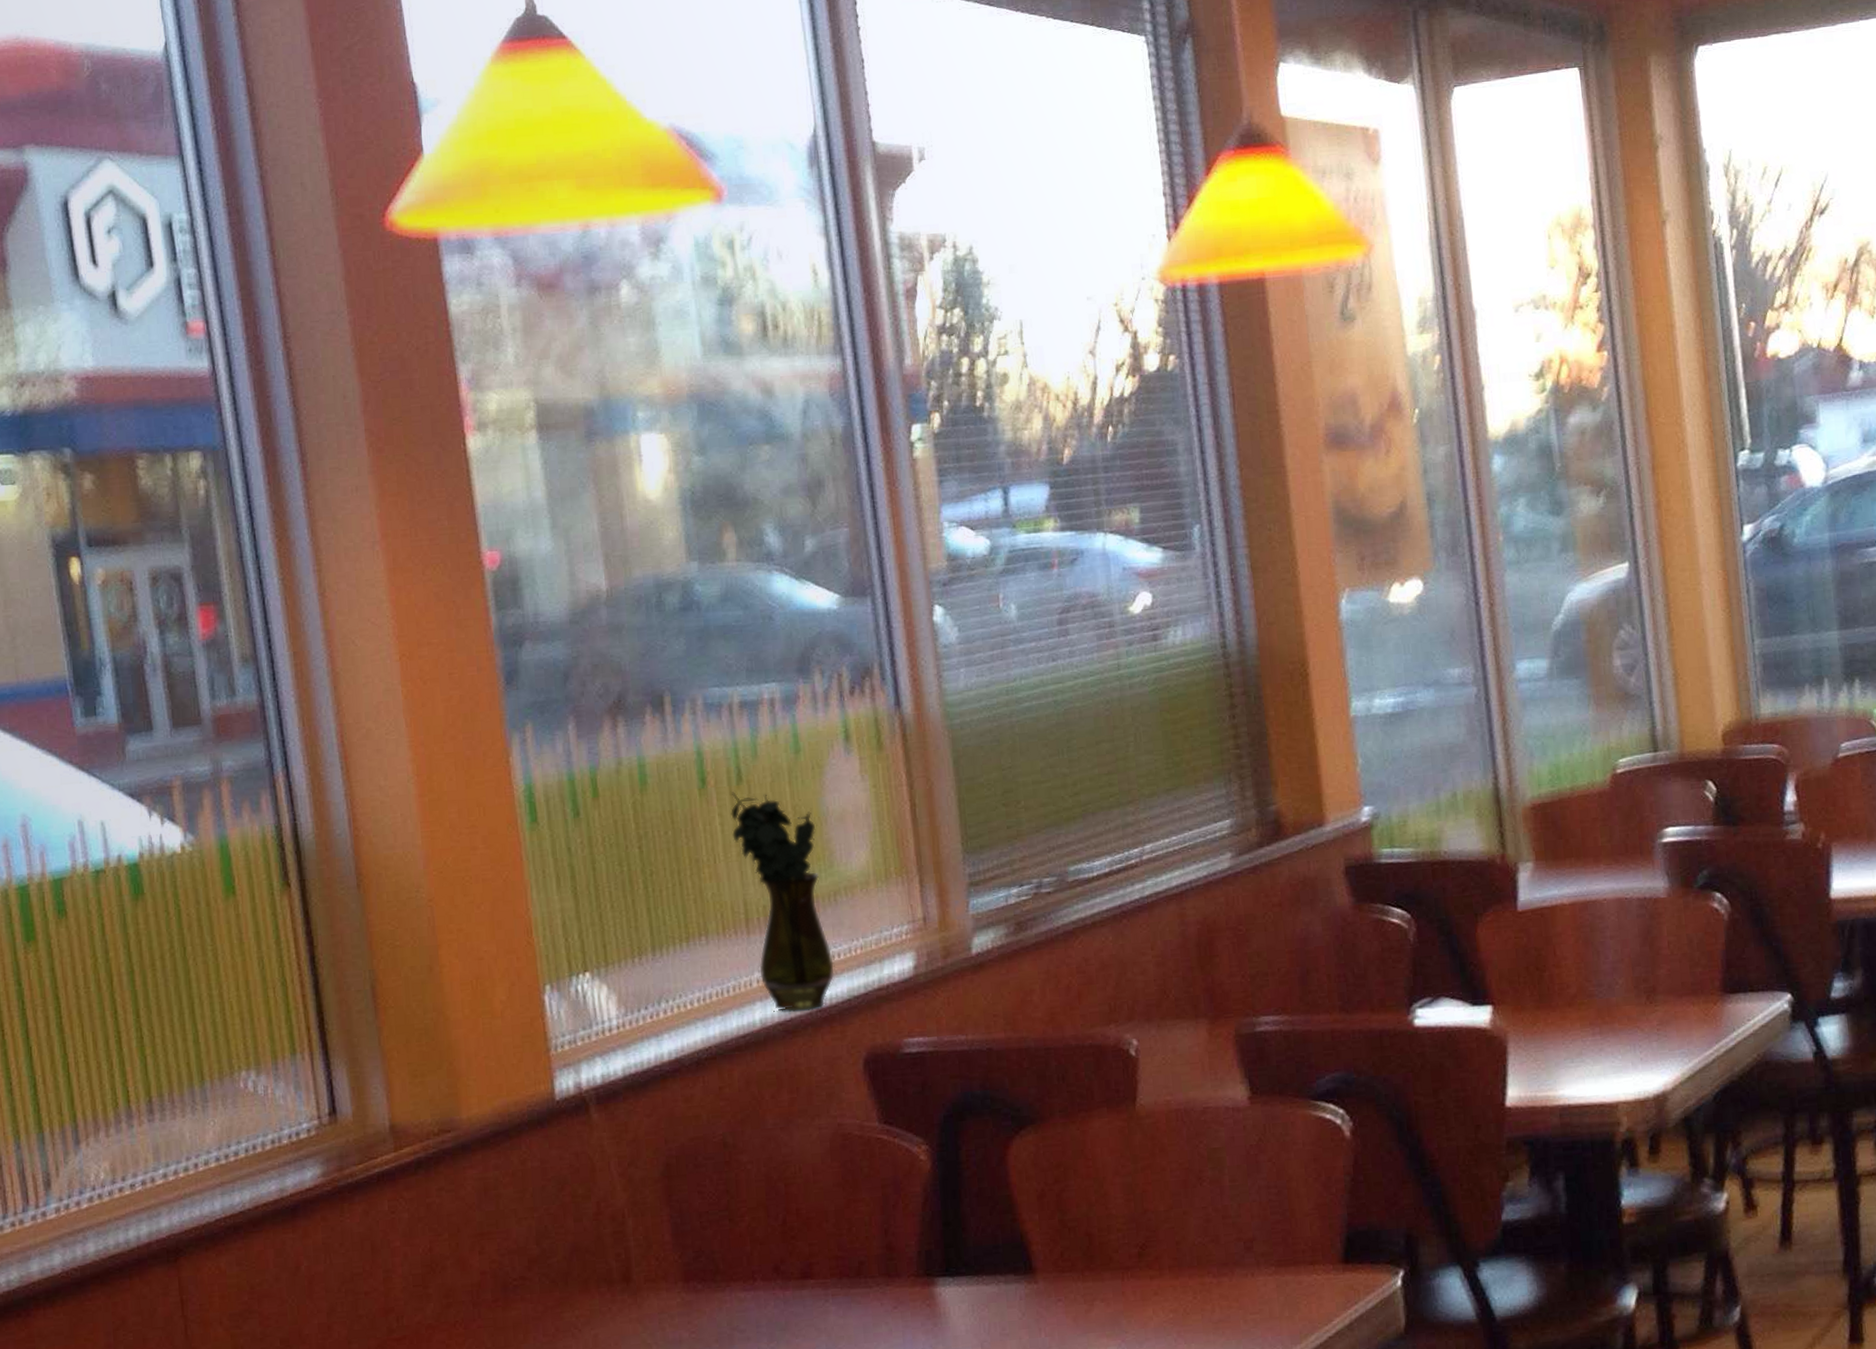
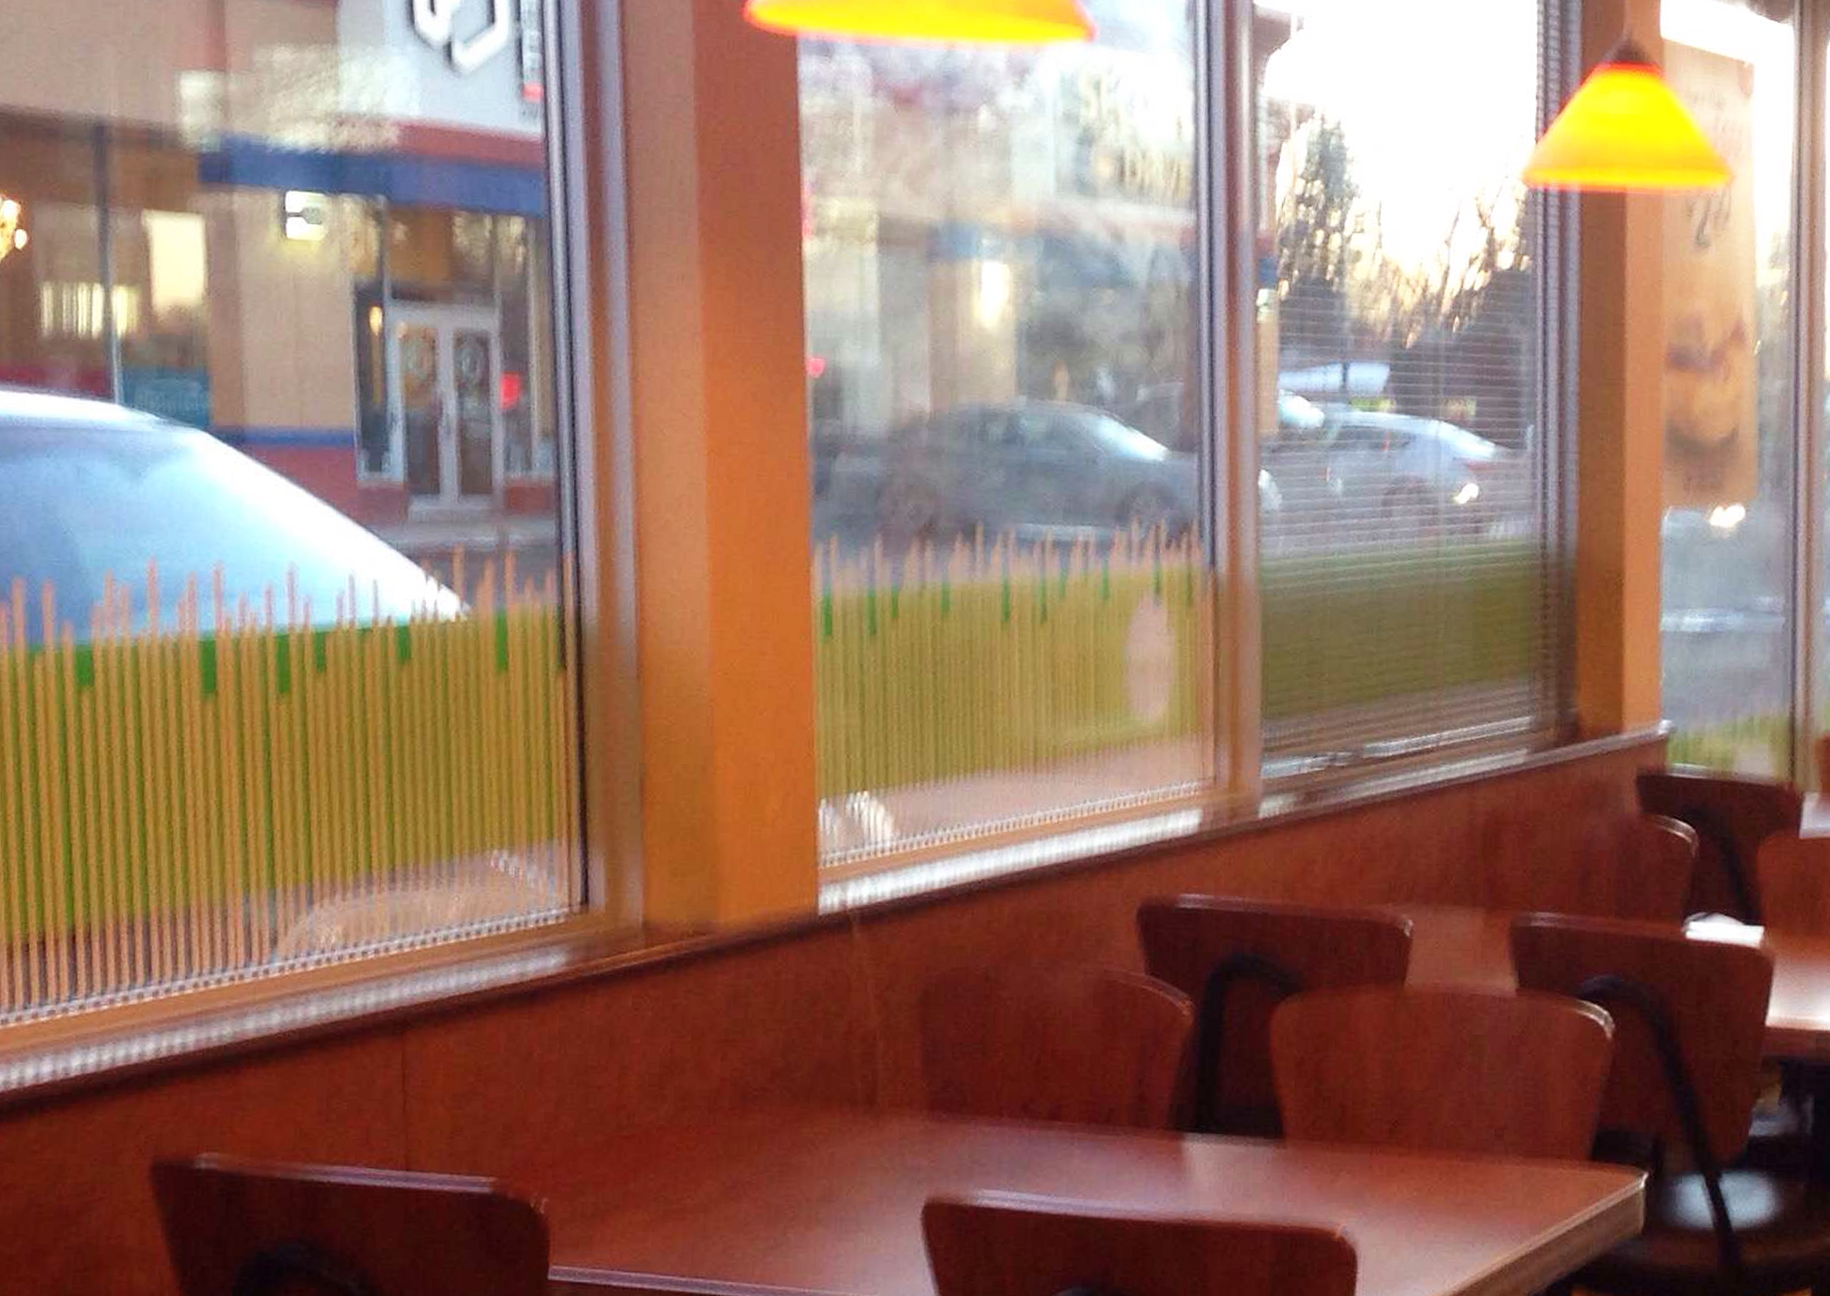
vase: present [730,792,835,1012] -> none [1030,629,1118,855]

